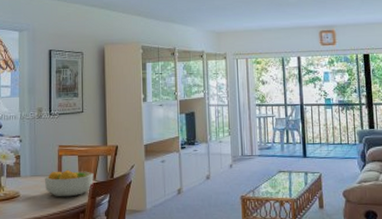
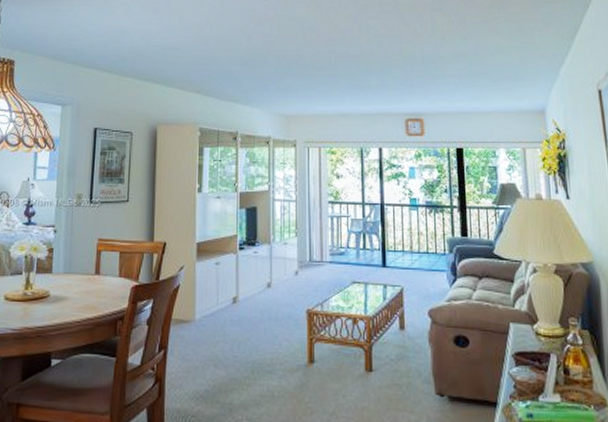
fruit bowl: present [44,169,94,197] -> none [79,267,136,300]

